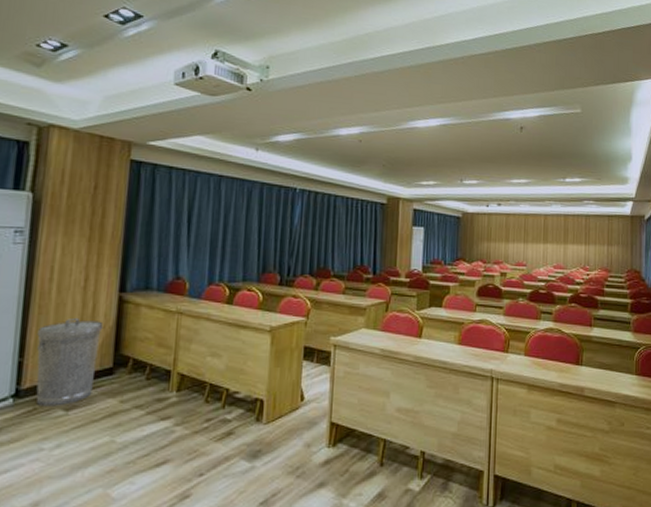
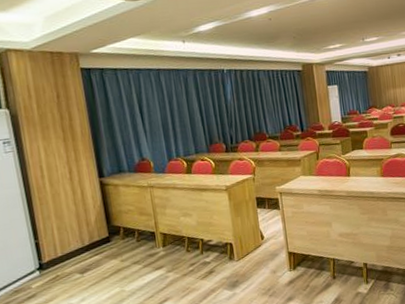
trash can: present [36,317,104,406] -> none [43,202,98,274]

